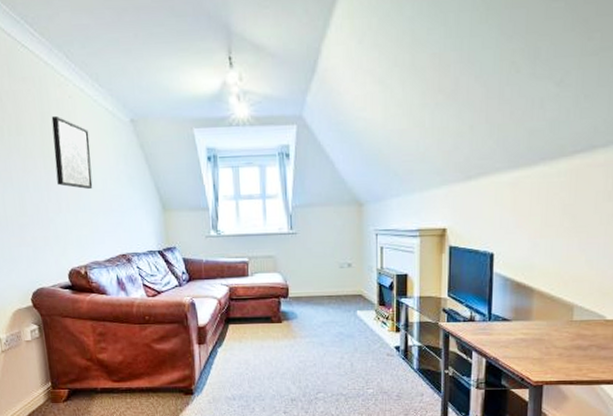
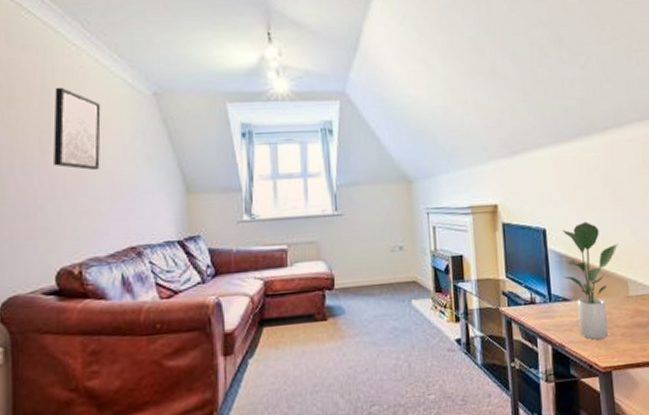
potted plant: none [505,248,570,357] -> present [562,221,619,340]

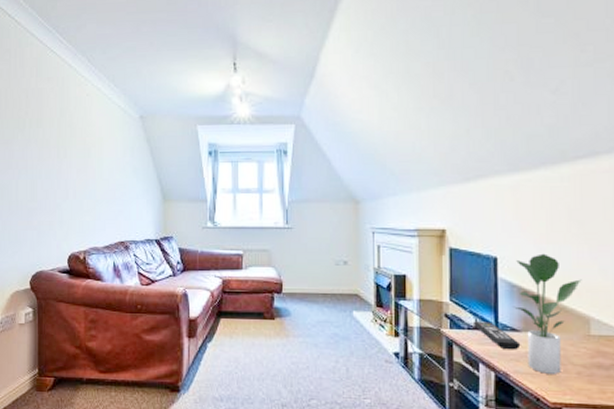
wall art: present [53,87,101,171] -> none [68,111,101,179]
remote control: none [529,294,573,321] -> present [474,321,521,350]

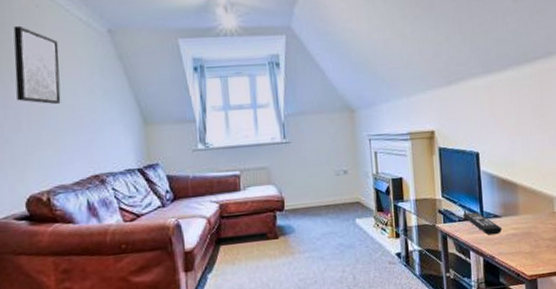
wall art: none [68,111,101,179] -> present [13,25,61,105]
potted plant: present [512,253,582,374] -> none [494,145,546,252]

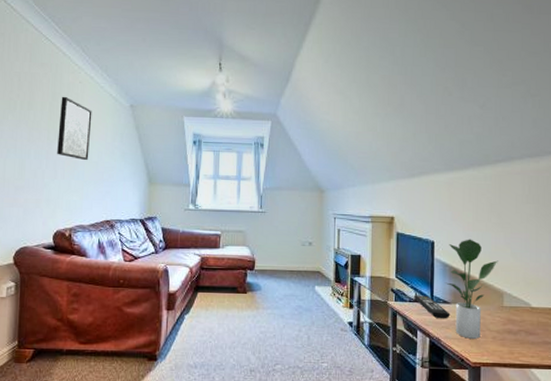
potted plant: none [494,145,546,252] -> present [445,239,498,339]

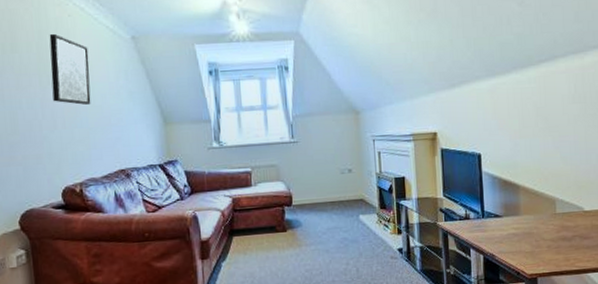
remote control: present [414,295,450,319] -> none [464,211,503,234]
potted plant: present [445,239,498,339] -> none [495,147,548,251]

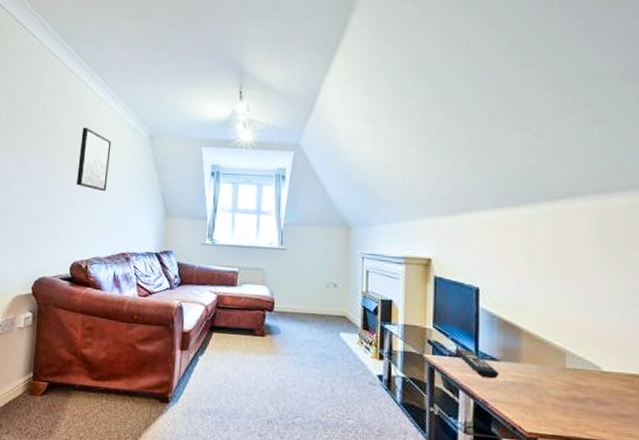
remote control: none [464,211,503,234] -> present [455,348,499,379]

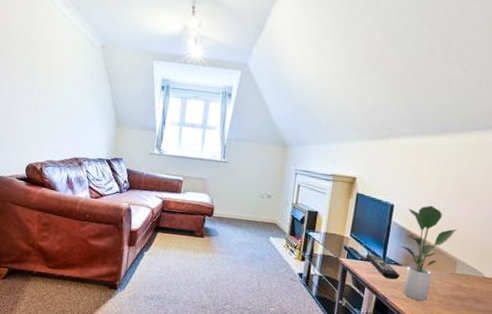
wall art: present [76,127,112,192] -> none [30,32,64,99]
potted plant: none [492,287,559,405] -> present [399,205,457,301]

